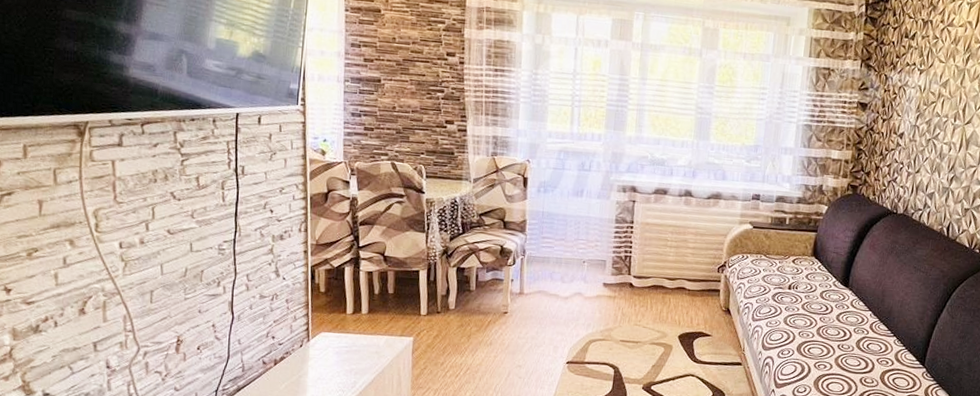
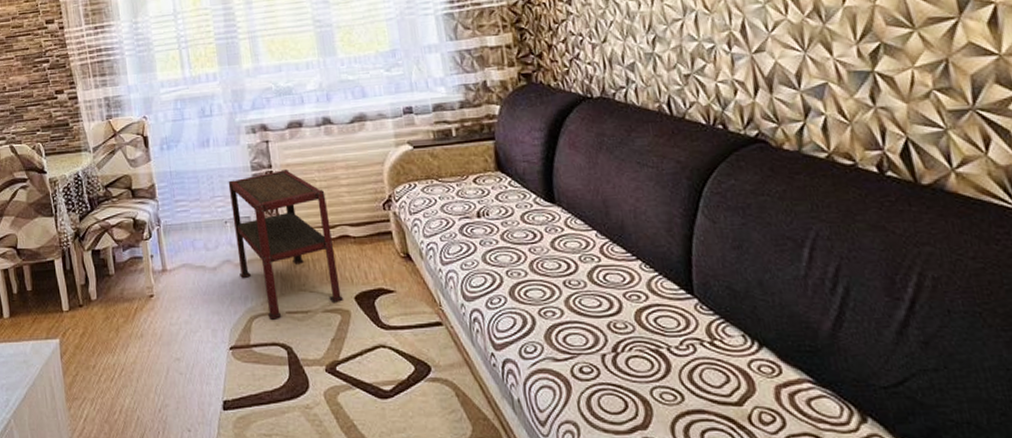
side table: none [587,227,674,345] -> present [228,170,343,320]

